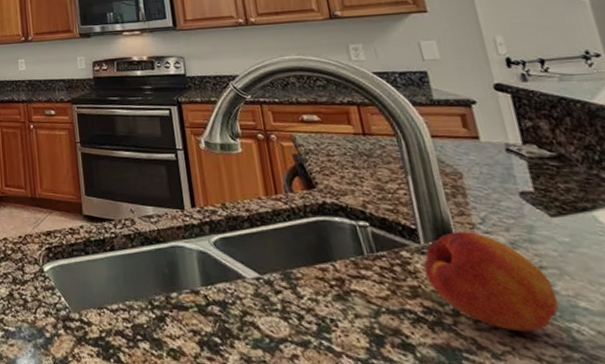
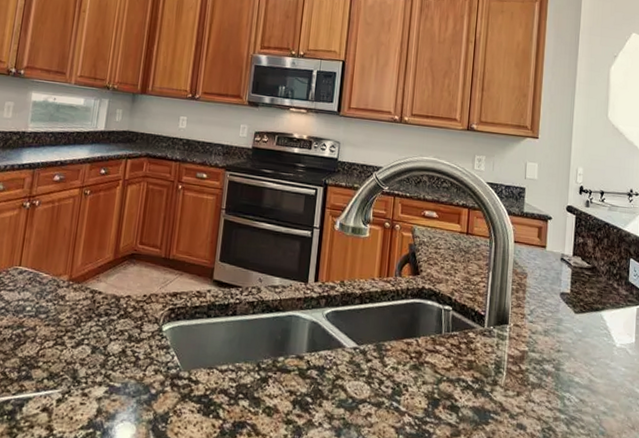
fruit: present [424,232,559,333] -> none [481,320,563,399]

